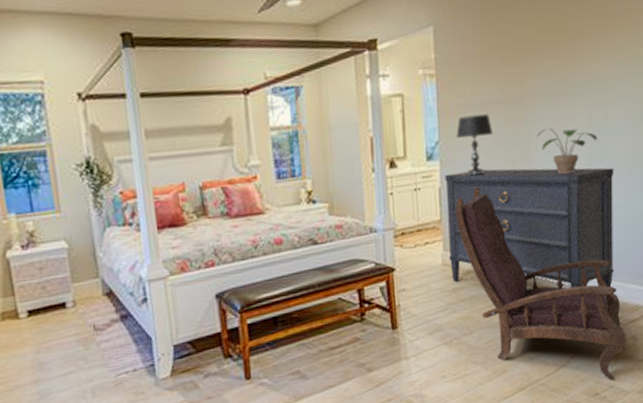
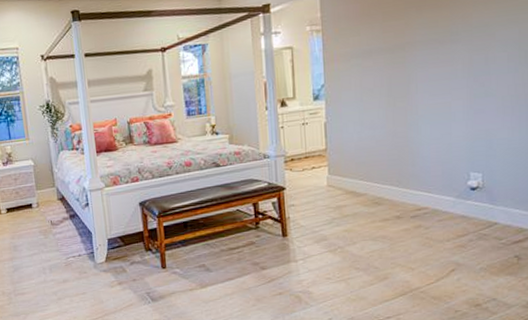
dresser: present [445,167,614,288] -> none [330,105,497,212]
armchair: present [455,186,626,380] -> none [339,121,509,294]
table lamp: present [456,114,493,176] -> none [340,61,375,113]
potted plant: present [537,128,598,175] -> none [417,71,479,111]

